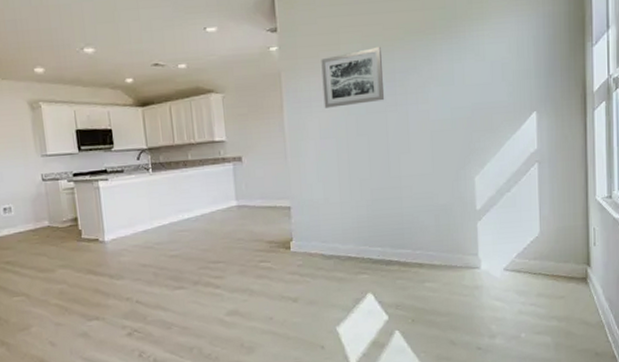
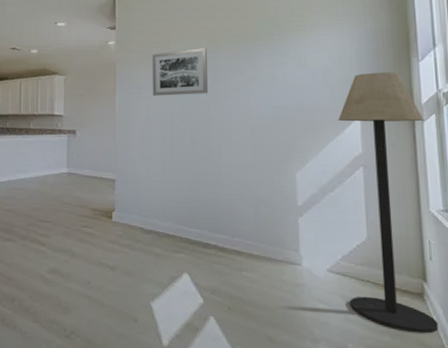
floor lamp: none [515,60,598,314] -> present [338,72,439,334]

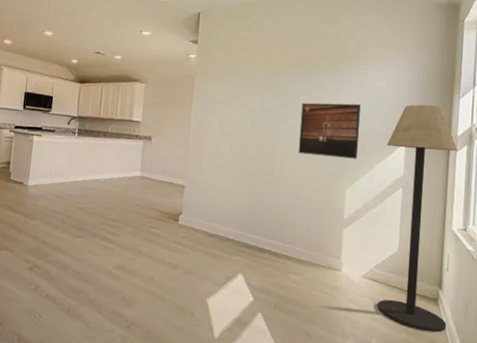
wall art: present [152,47,209,96] -> none [226,68,280,112]
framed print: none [235,78,306,138] -> present [298,103,361,159]

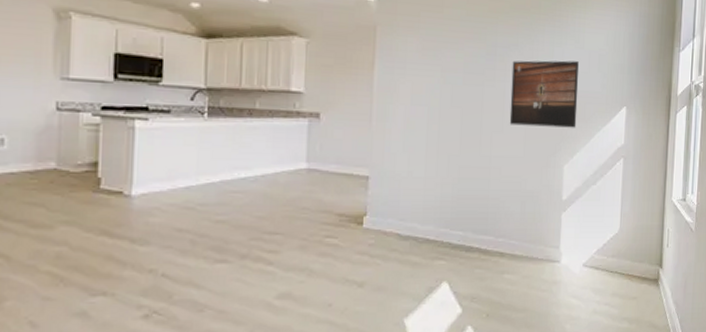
floor lamp: present [377,104,458,333] -> none [598,60,678,317]

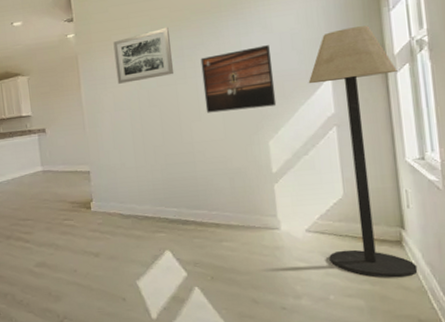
wall art: none [419,16,485,74] -> present [113,27,175,84]
floor lamp: none [598,60,678,317] -> present [308,25,418,278]

